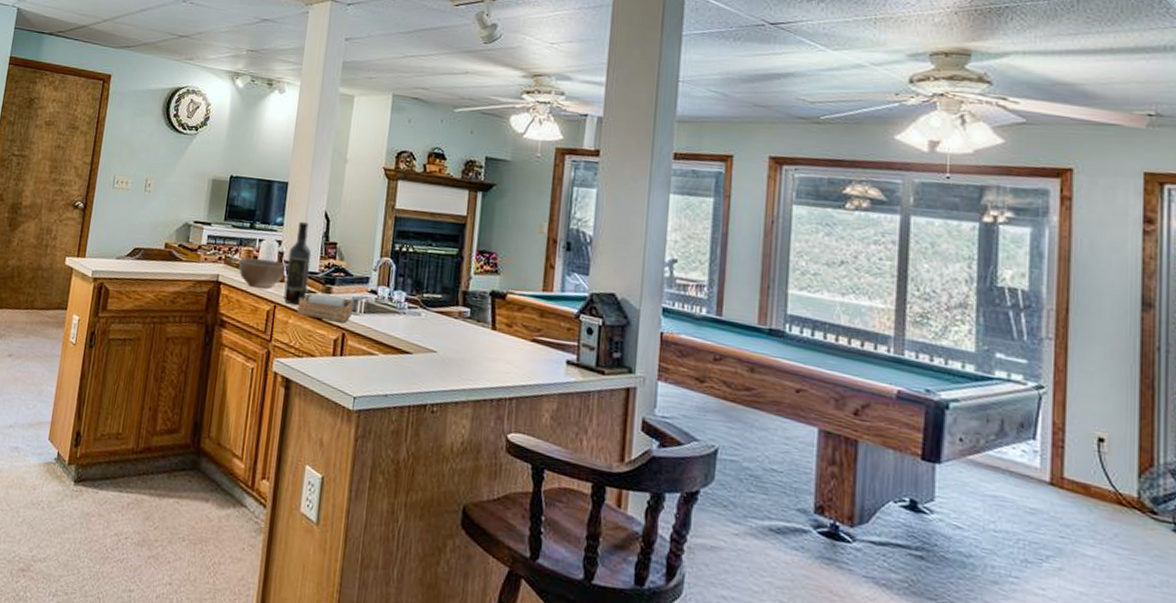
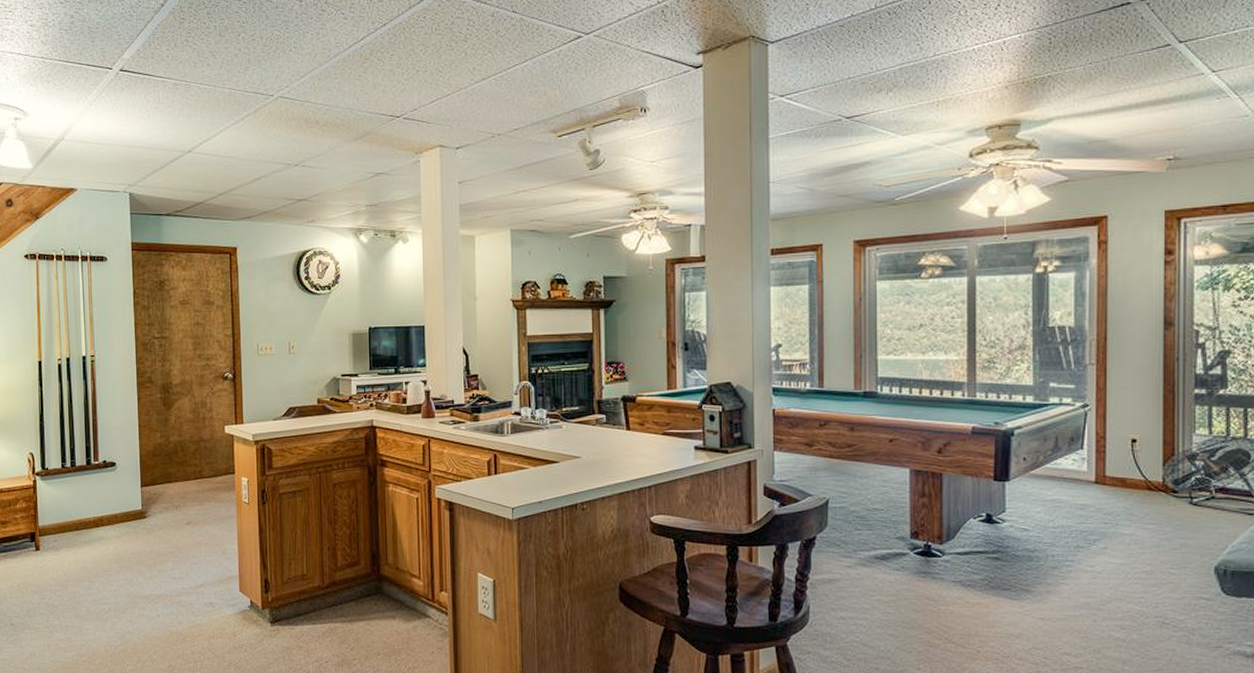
bowl: present [239,257,286,289] -> none [389,399,434,427]
wine bottle: present [283,221,312,305] -> none [435,360,457,436]
napkin holder: present [297,293,355,323] -> none [450,423,501,446]

